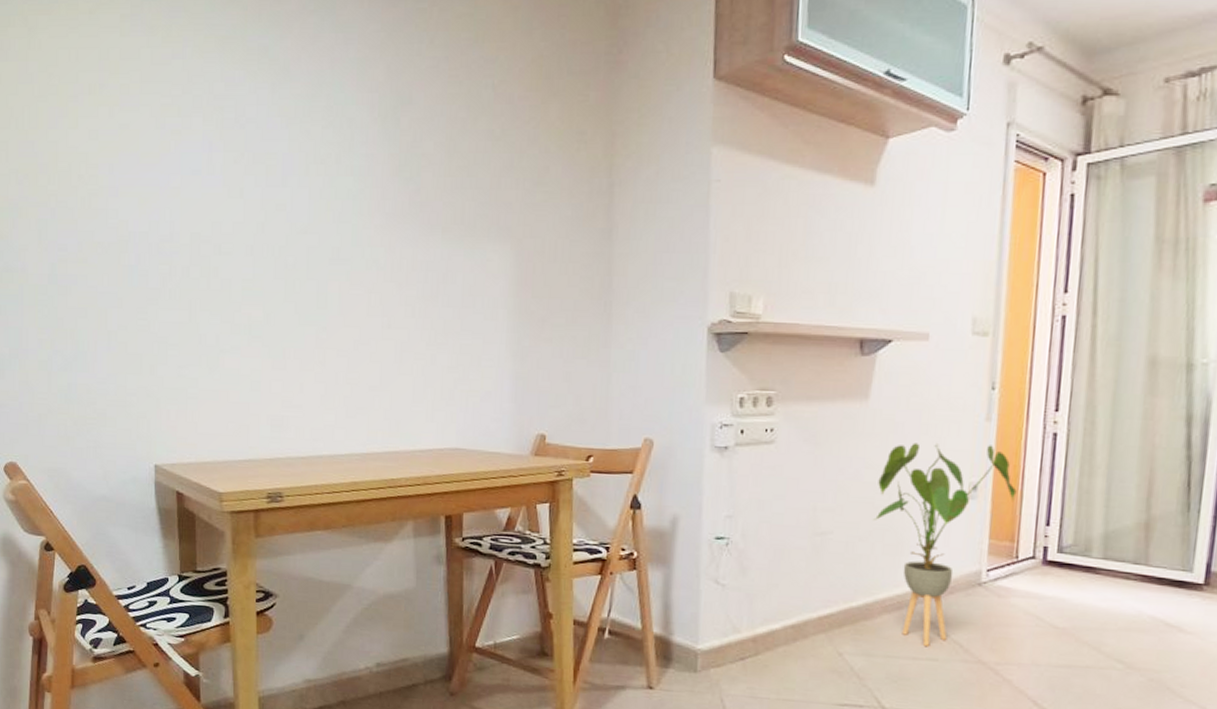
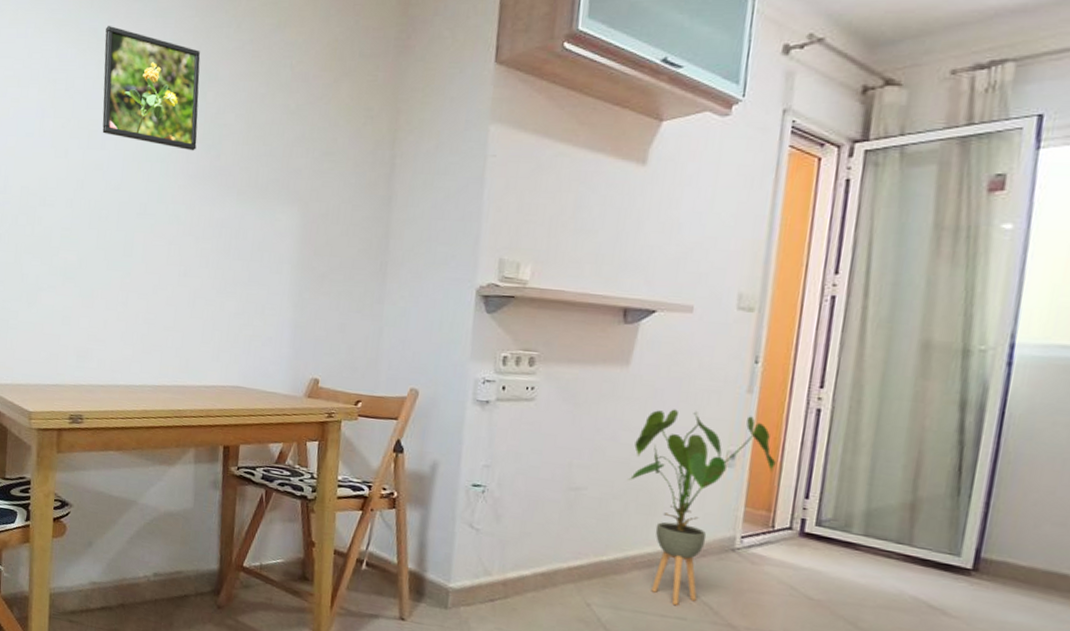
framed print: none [278,43,393,186] -> present [102,26,201,151]

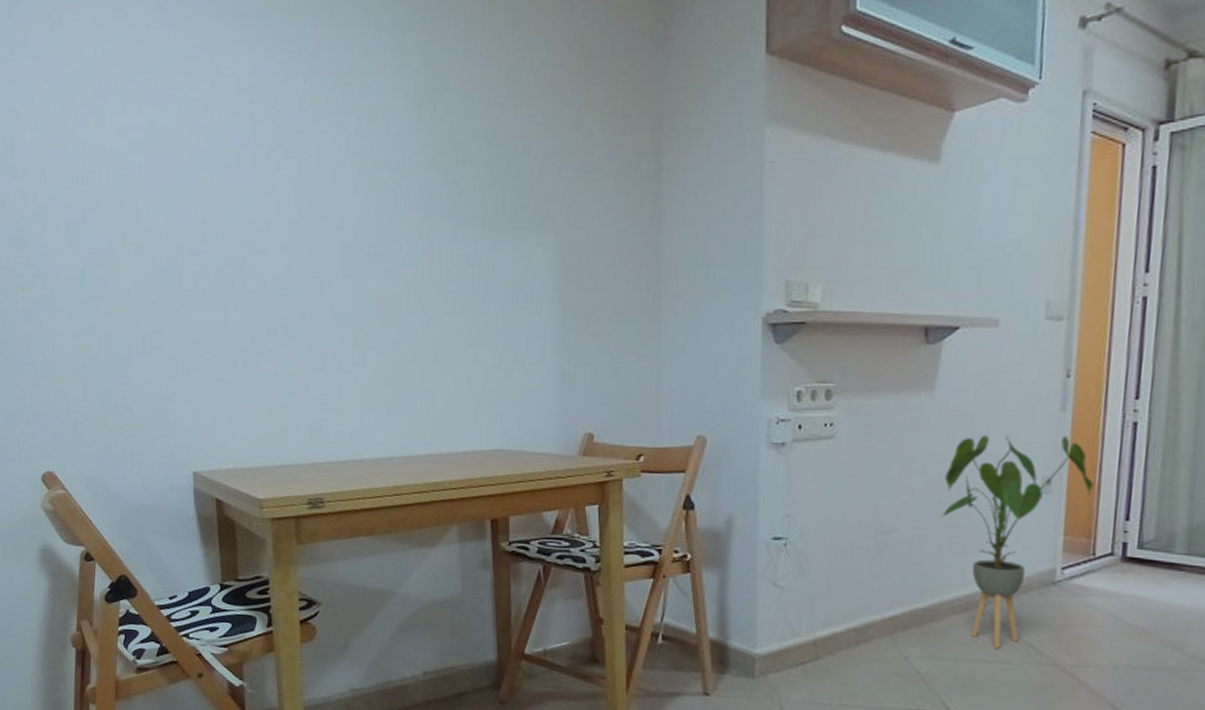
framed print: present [102,26,201,151] -> none [308,30,430,177]

